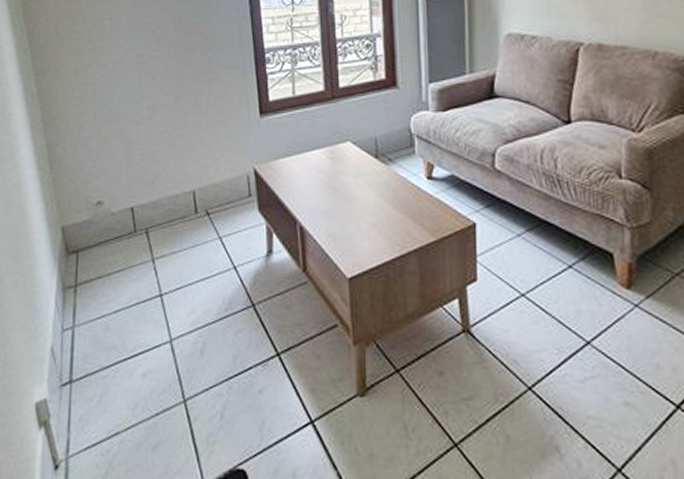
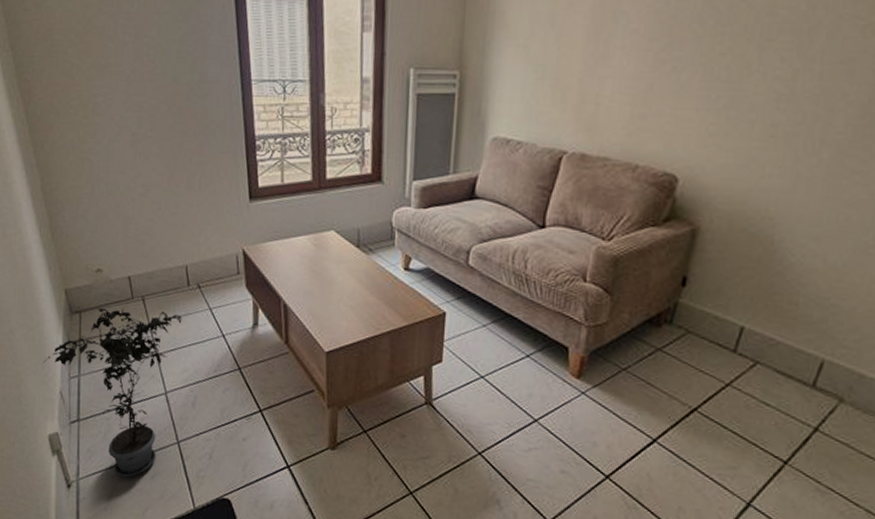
potted plant: none [33,242,189,451] -> present [42,307,182,478]

